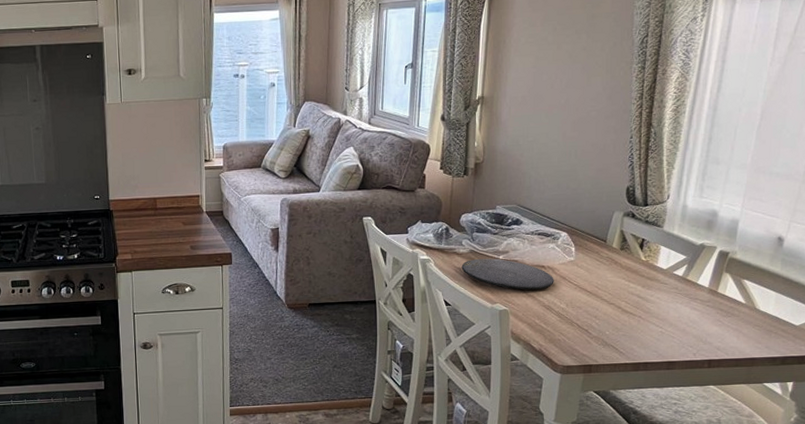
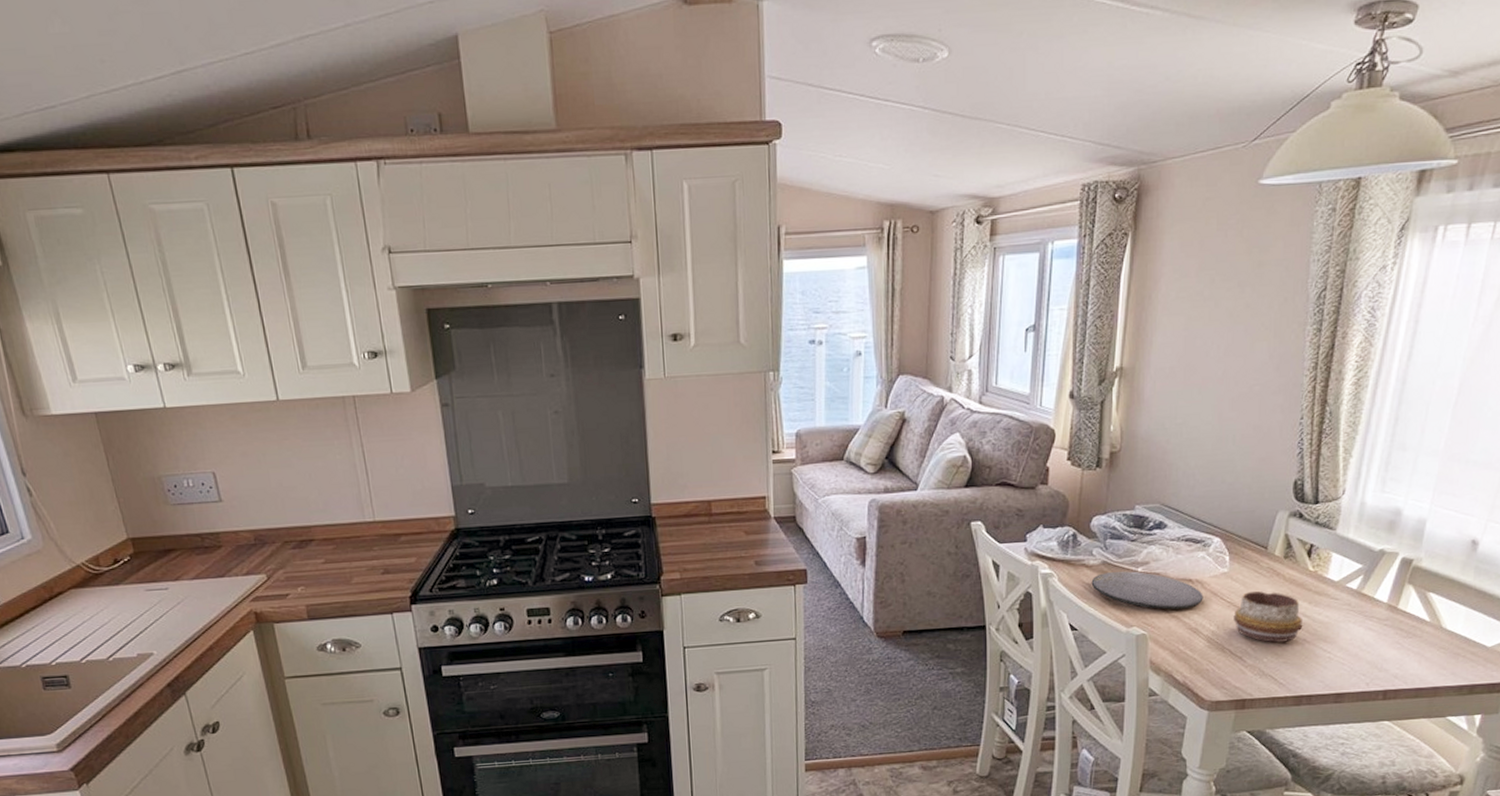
decorative bowl: none [580,276,638,319] -> present [1233,591,1303,643]

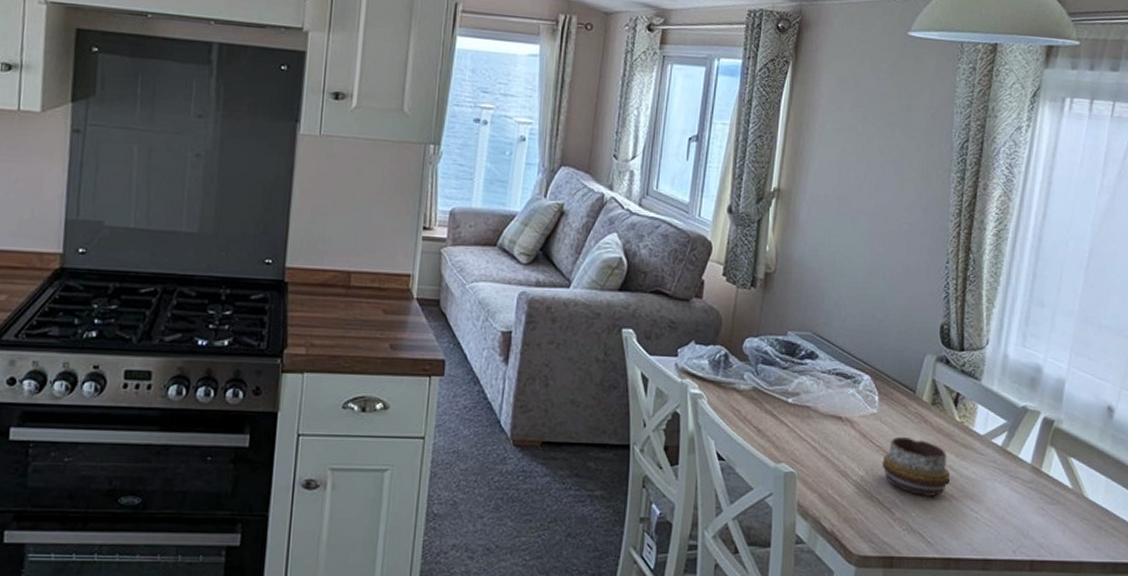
plate: present [1091,571,1203,610] -> none [741,400,853,448]

